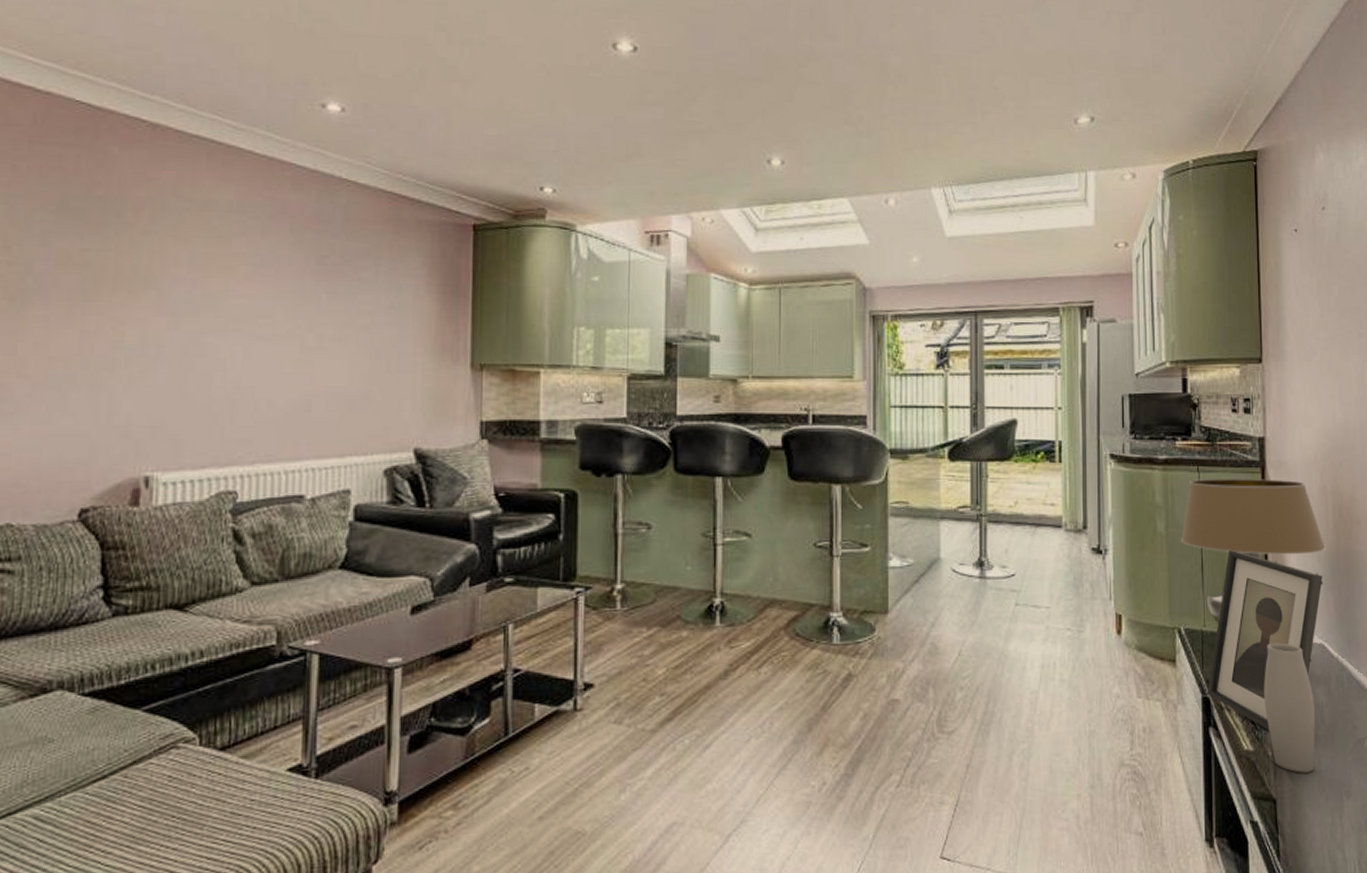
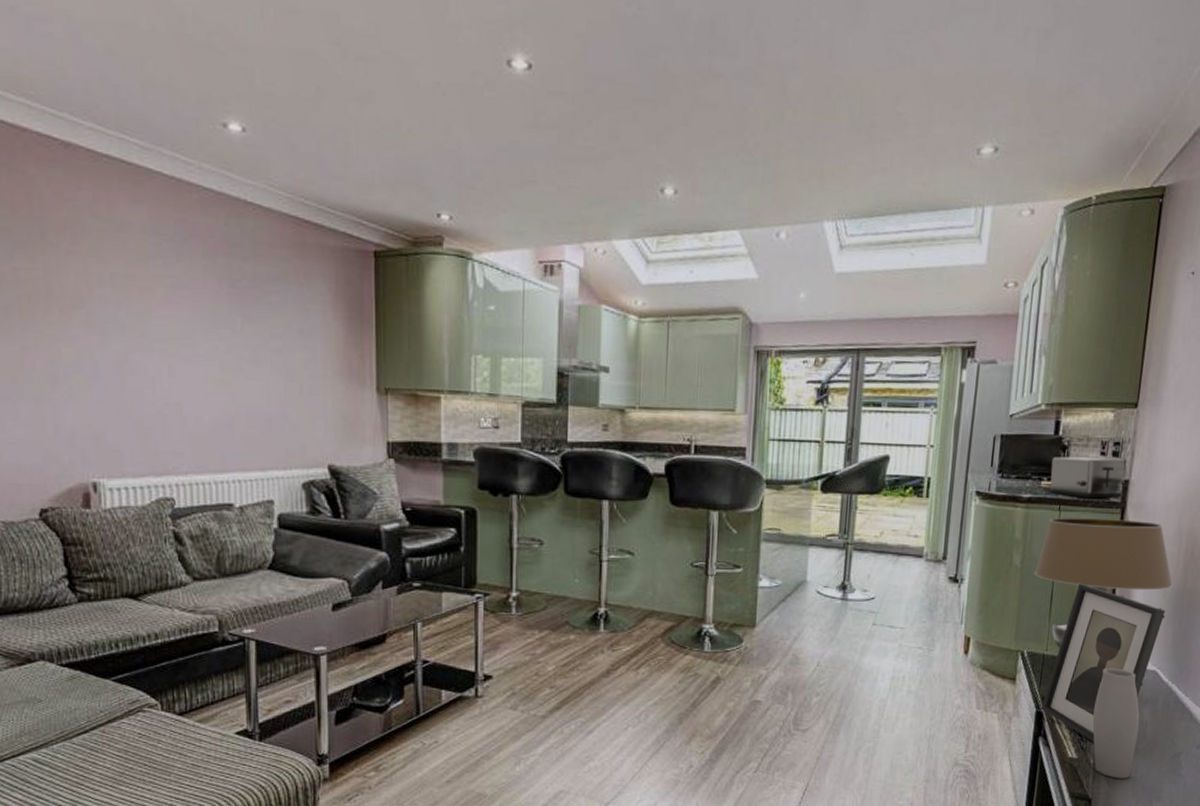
toaster: none [1183,414,1260,458] -> present [1050,456,1126,499]

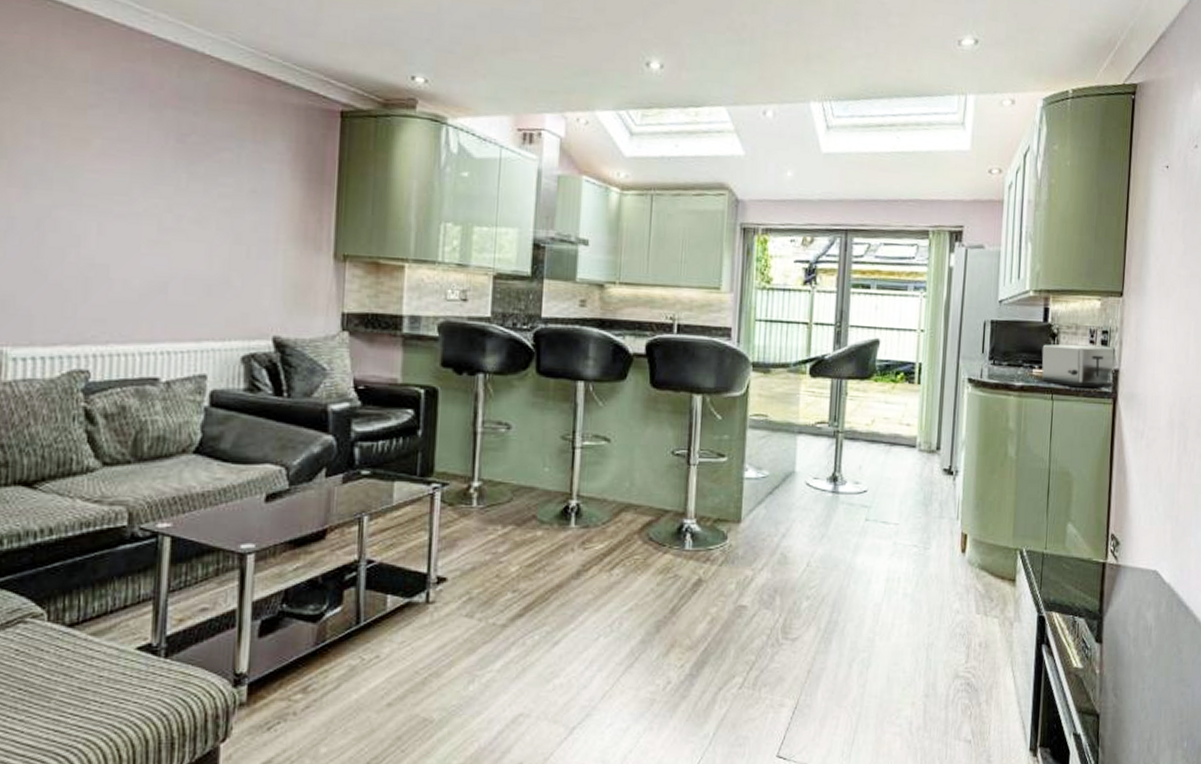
table lamp: present [1034,518,1173,648] -> none [1029,407,1168,546]
picture frame: present [1040,583,1166,742] -> none [1042,476,1162,649]
vase: present [1092,668,1140,779] -> none [1096,567,1144,691]

